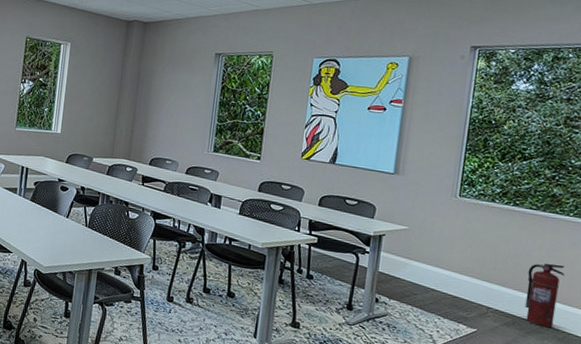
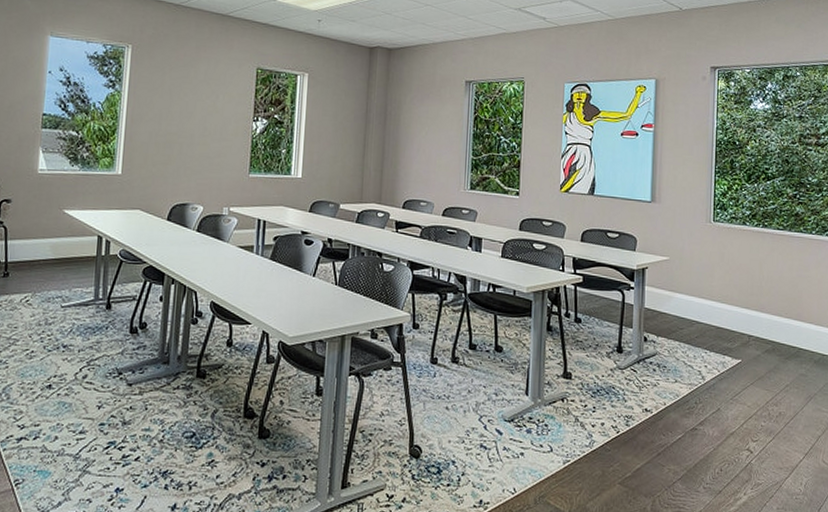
fire extinguisher: present [525,263,565,328] -> none [781,283,814,351]

